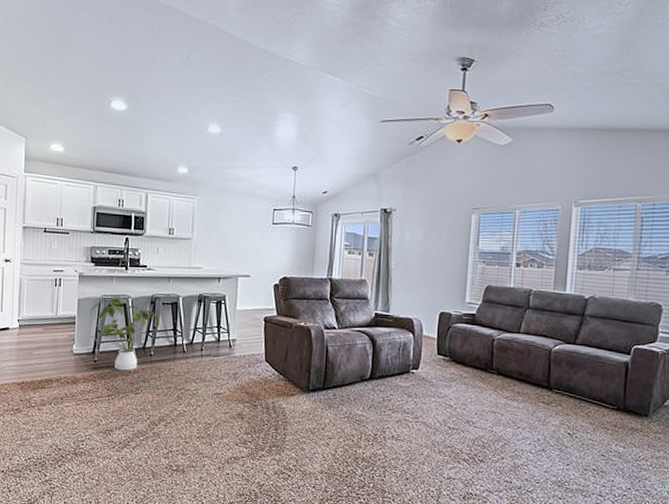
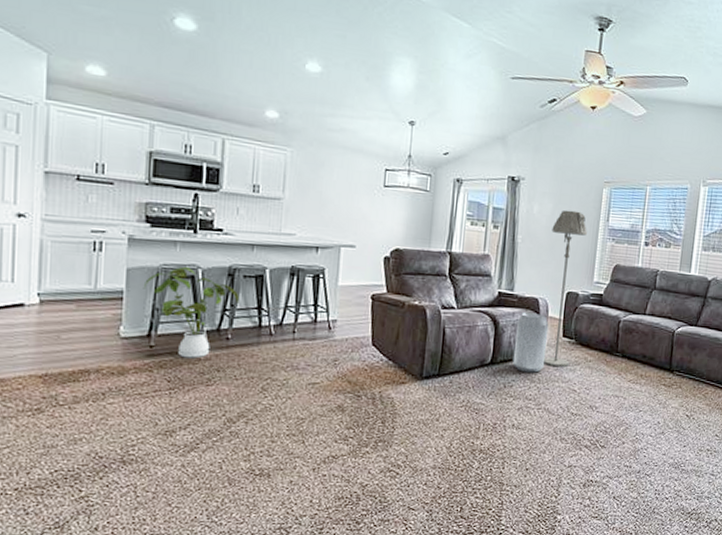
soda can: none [390,332,424,388] -> present [512,313,549,373]
floor lamp: none [420,236,457,383] -> present [544,210,587,367]

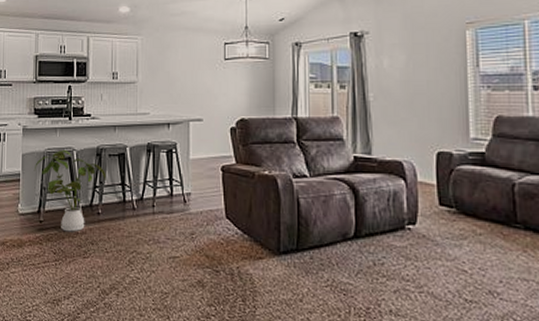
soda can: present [512,313,549,373] -> none [379,178,421,249]
floor lamp: present [544,210,587,367] -> none [408,59,453,241]

